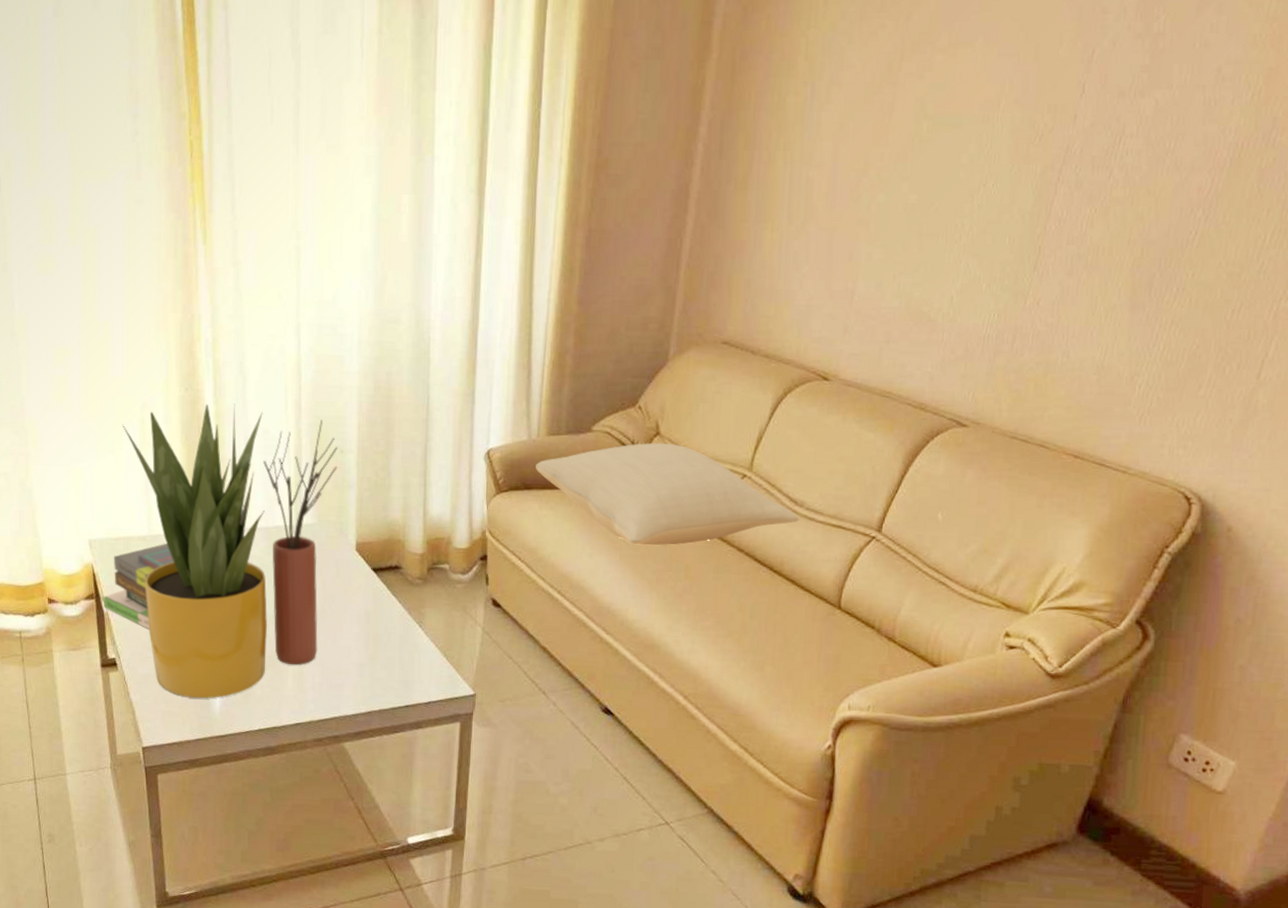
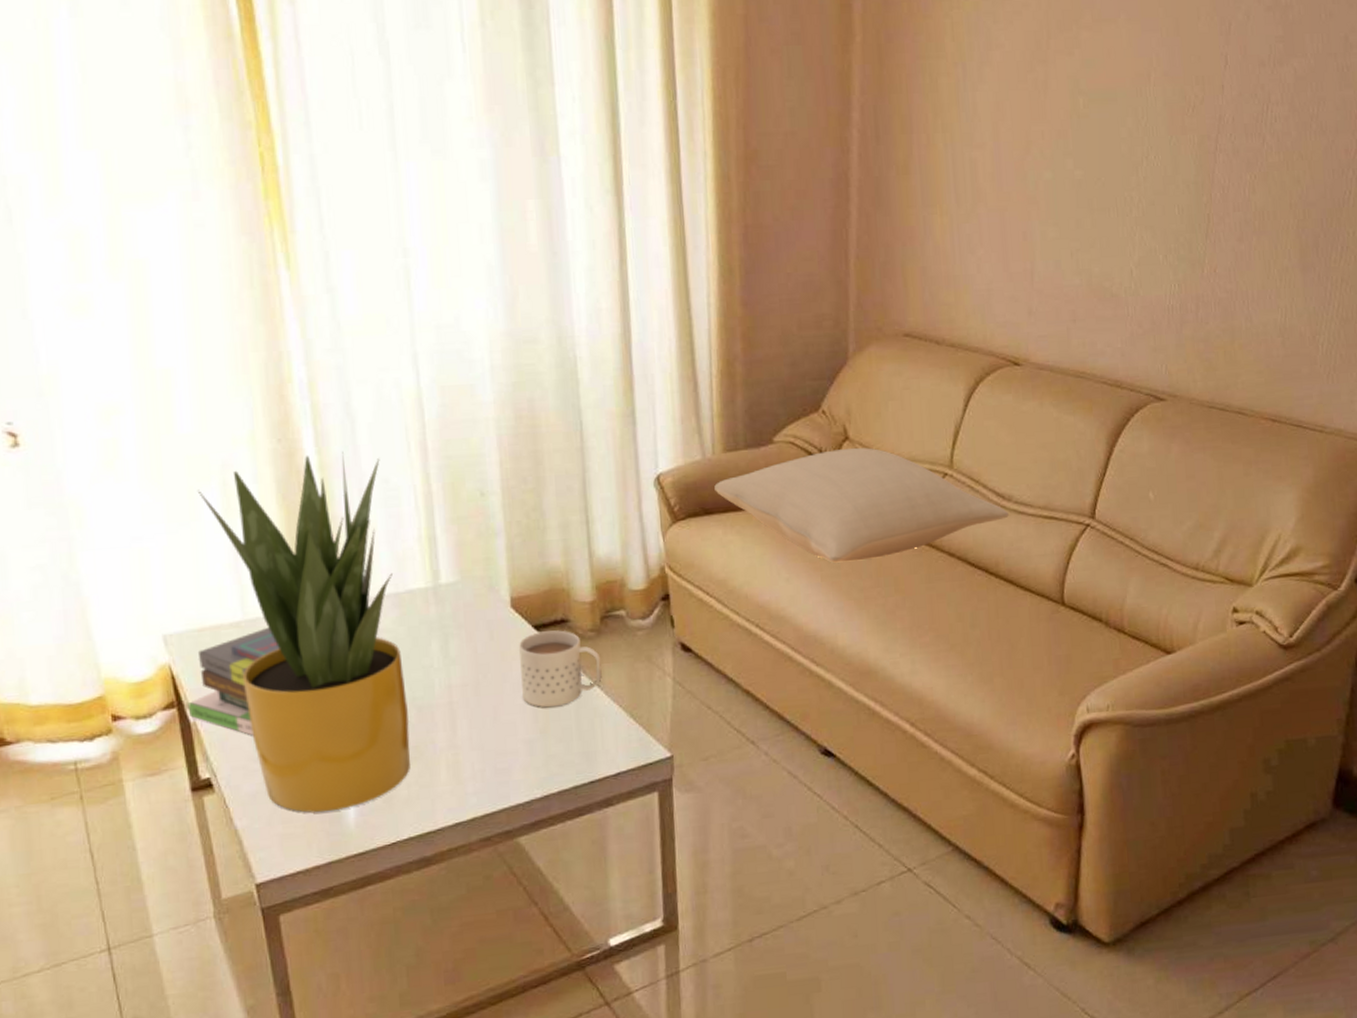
vase: present [263,420,338,666] -> none [385,460,479,754]
mug: none [358,574,424,639] -> present [519,630,602,708]

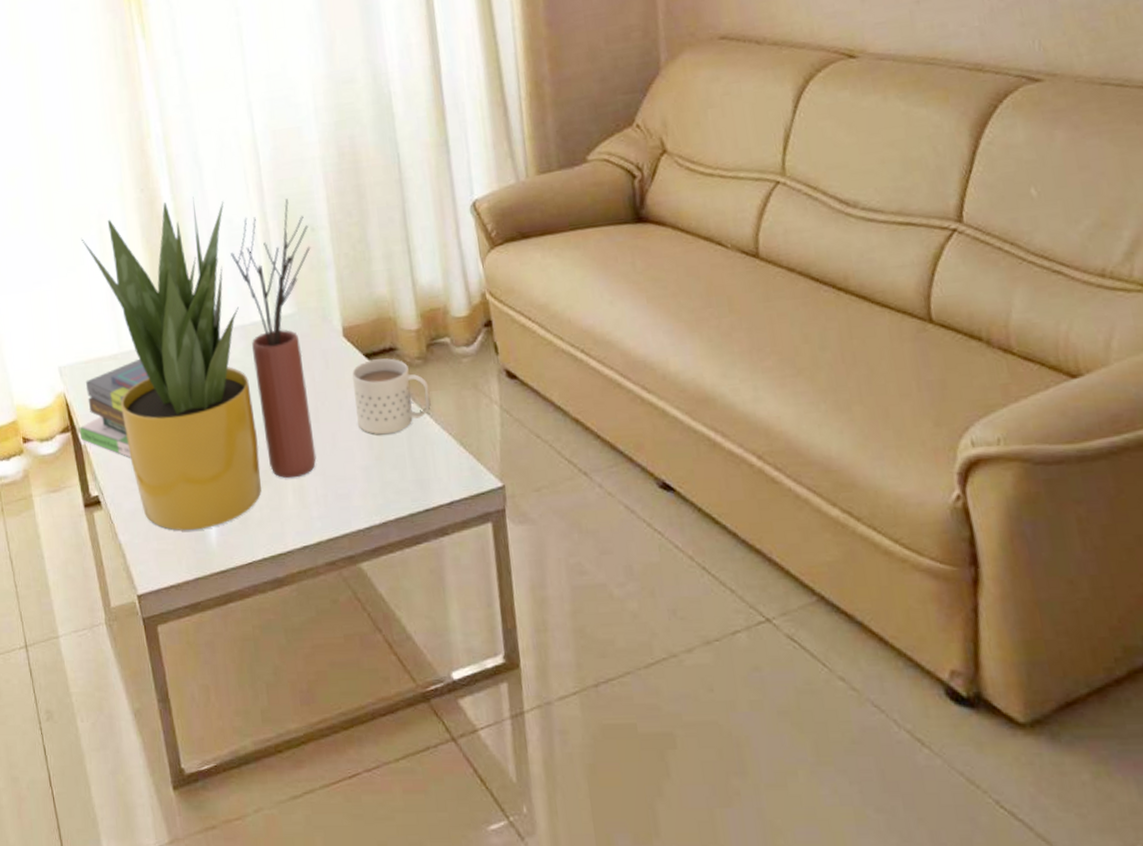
vase: none [385,460,479,754] -> present [231,199,316,478]
pillow: present [714,447,1009,563] -> none [530,159,856,284]

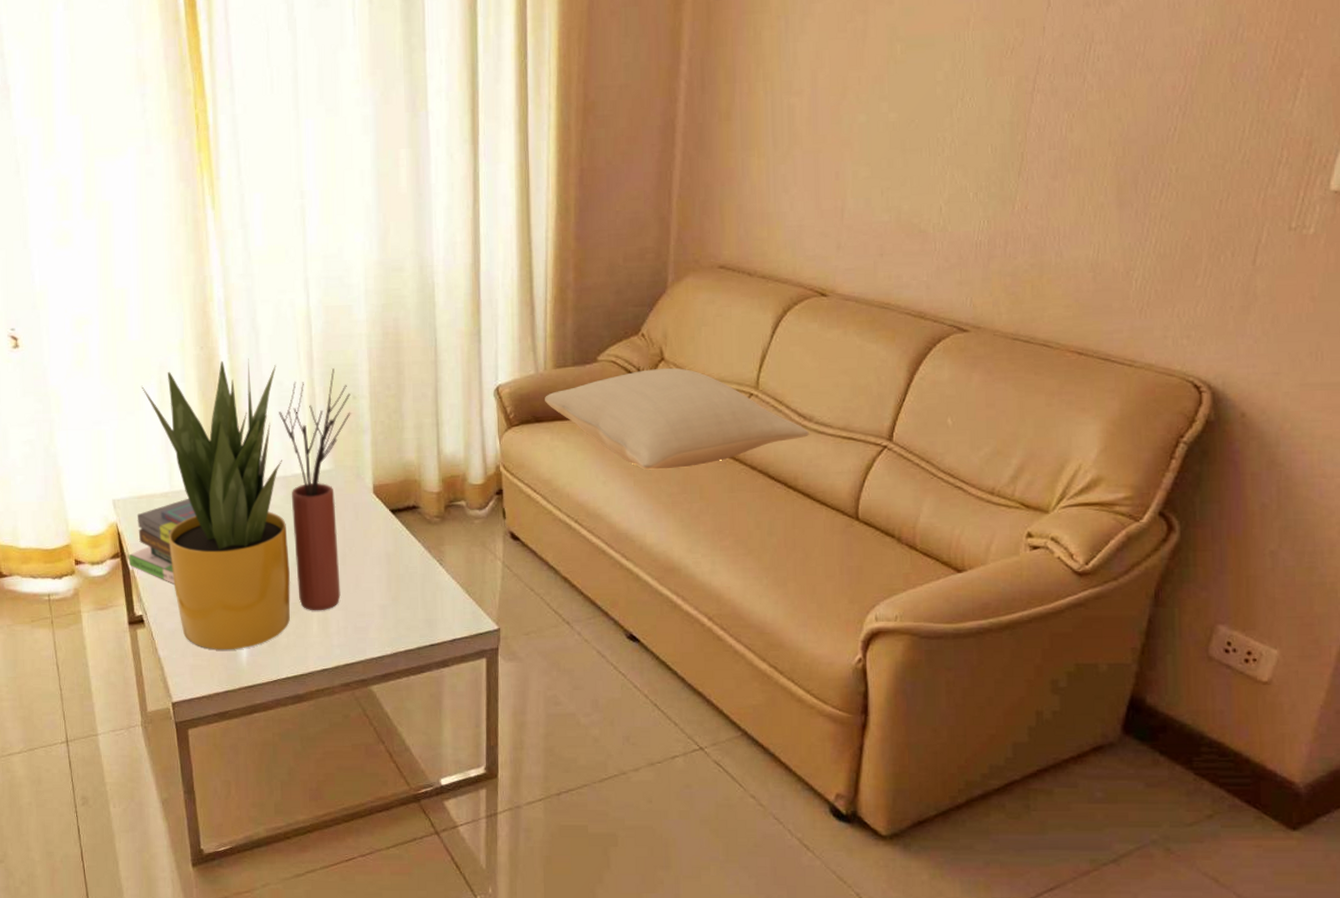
mug: present [352,358,431,435] -> none [378,515,444,579]
pillow: none [530,159,856,284] -> present [545,367,809,470]

